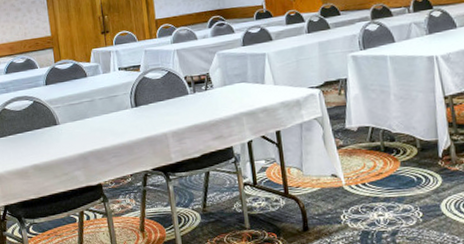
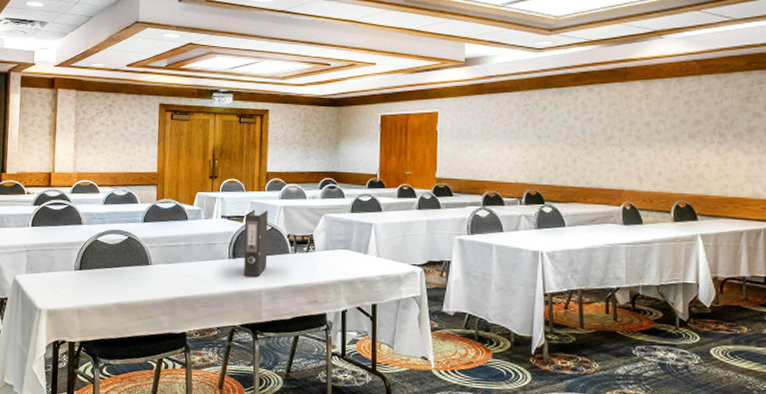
binder: none [140,56,169,123] -> present [243,210,268,278]

